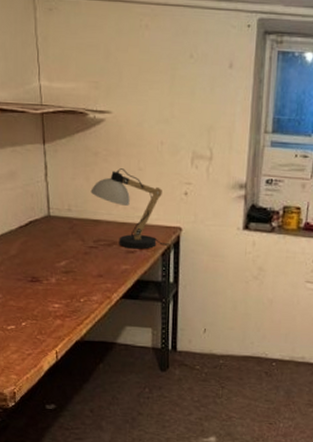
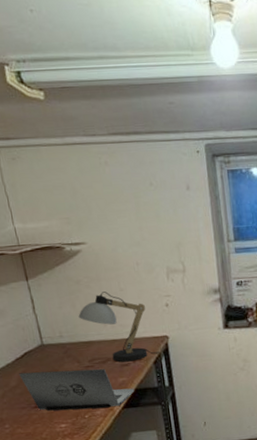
laptop: none [20,242,137,296] -> present [19,368,135,411]

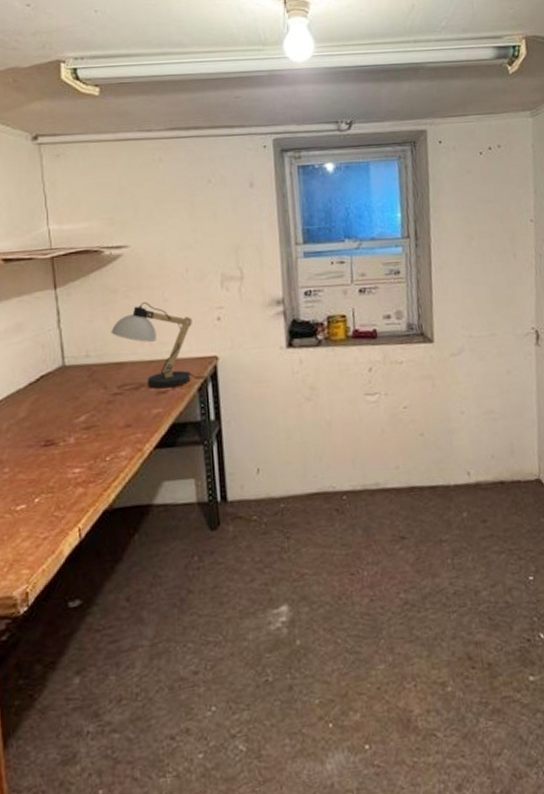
laptop: present [19,368,135,411] -> none [31,396,172,451]

